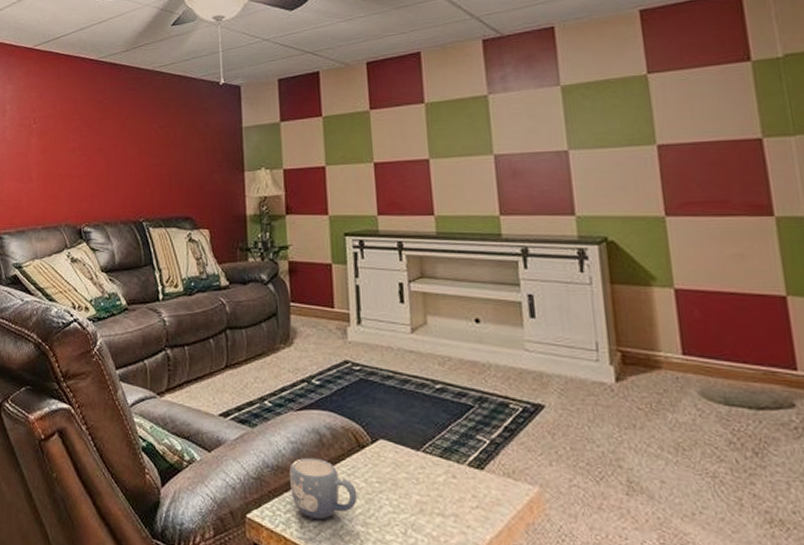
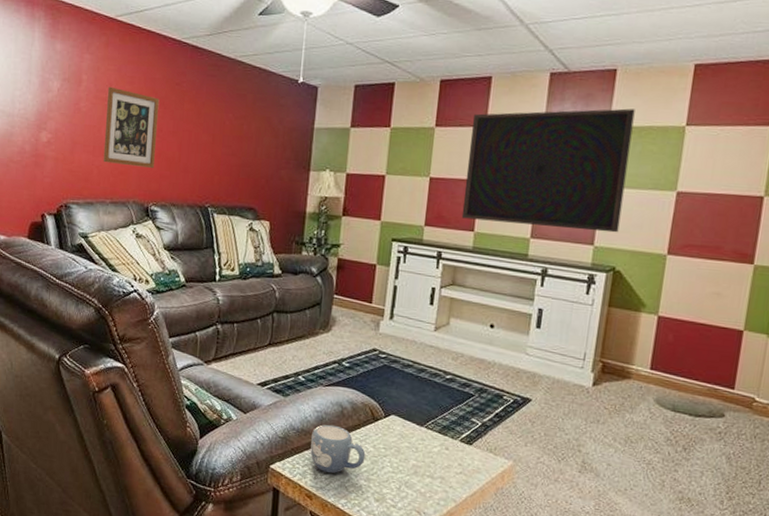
wall art: none [31,112,84,189] -> present [103,86,160,168]
television: none [408,64,601,203] -> present [461,108,635,233]

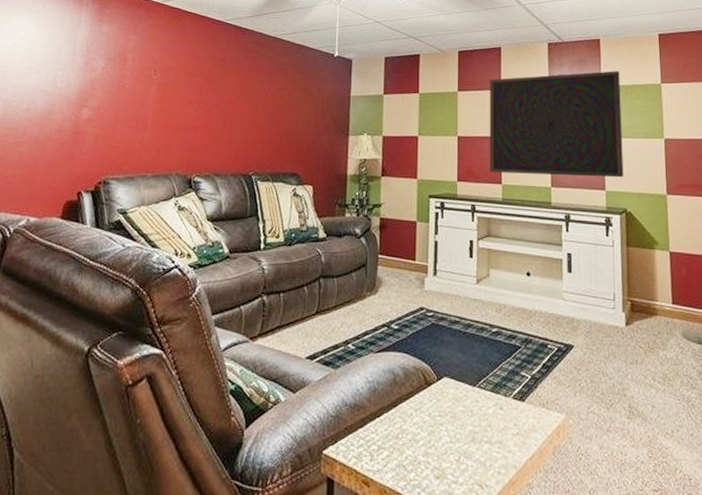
wall art: present [103,86,160,168] -> none [146,64,204,140]
mug: present [310,424,366,473] -> none [365,395,422,452]

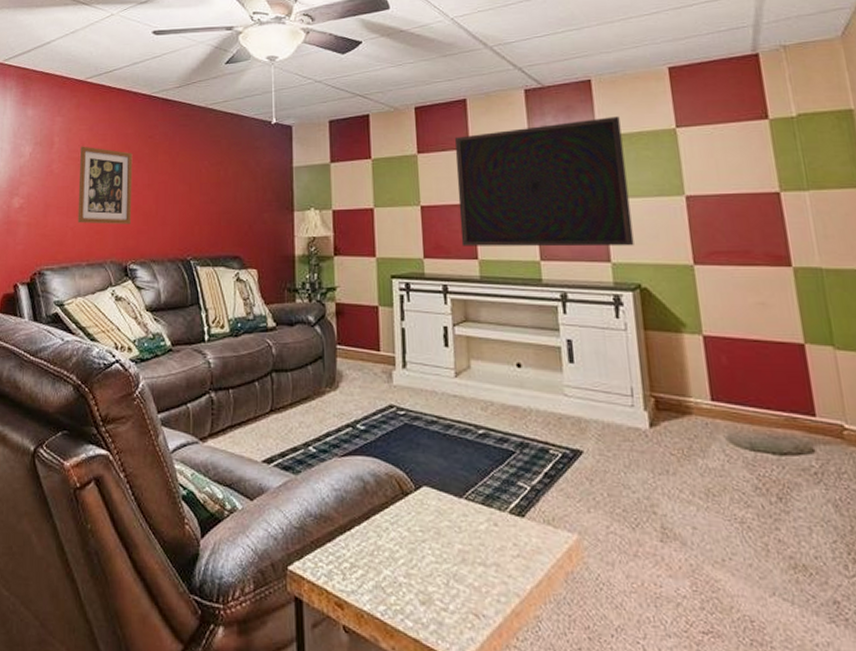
wall art: none [146,64,204,140] -> present [77,146,133,224]

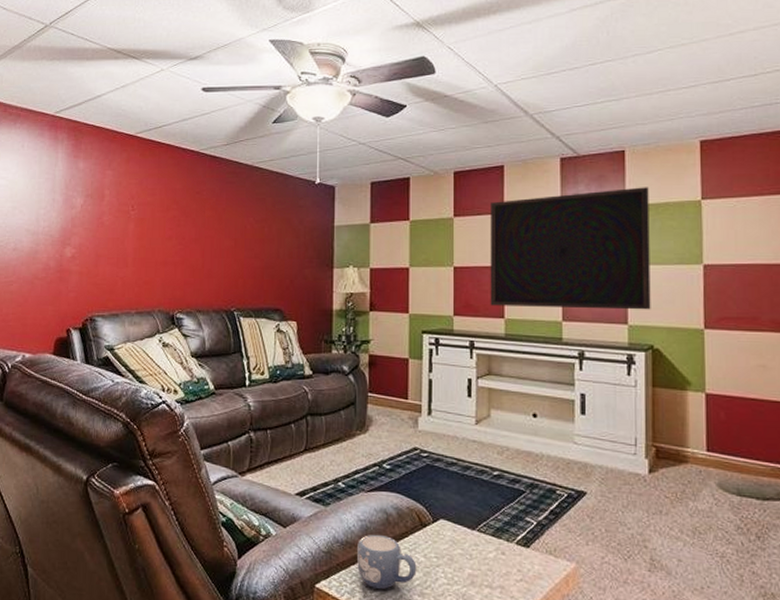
wall art: present [77,146,133,224] -> none [127,199,181,276]
mug: none [333,505,400,571] -> present [357,534,417,590]

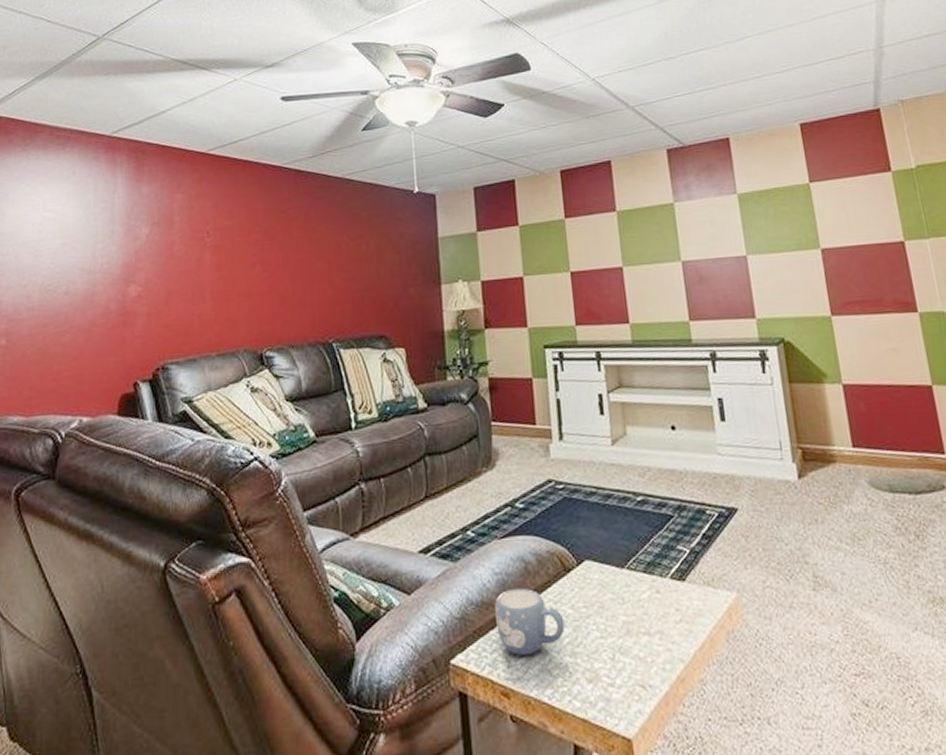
television: present [490,187,651,310] -> none [600,173,777,311]

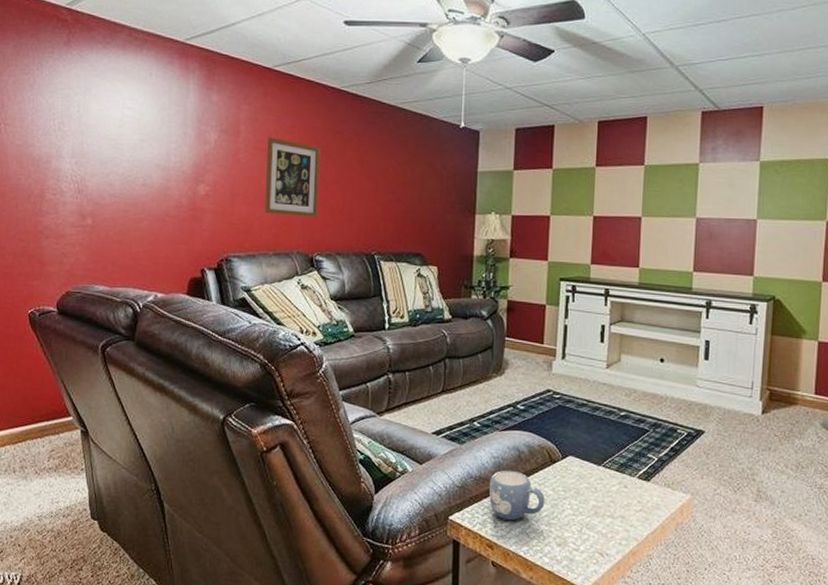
wall art: none [204,224,266,310] -> present [264,136,321,217]

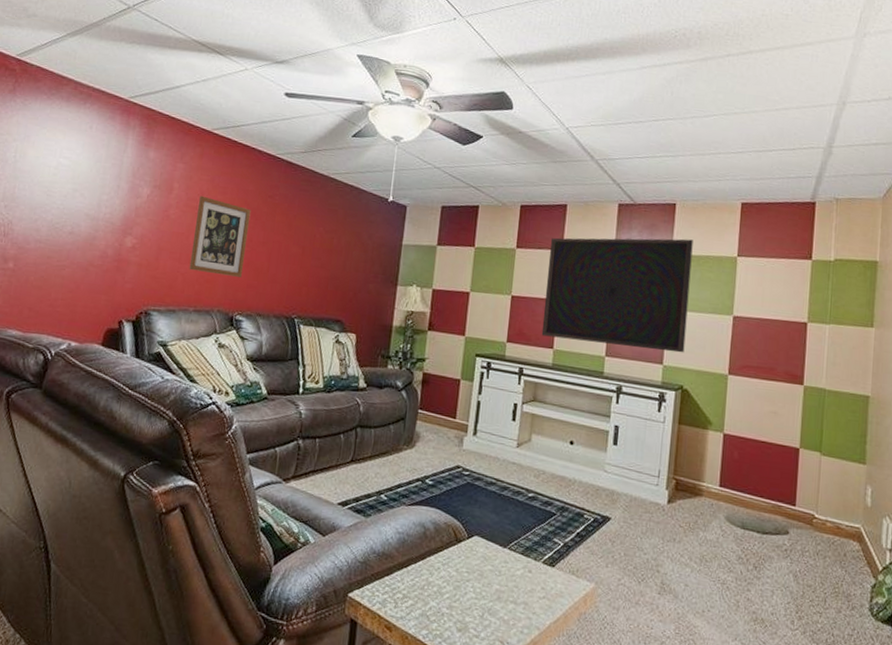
mug: present [489,470,545,521] -> none [391,547,448,601]
television: none [626,143,783,263] -> present [541,237,693,353]

